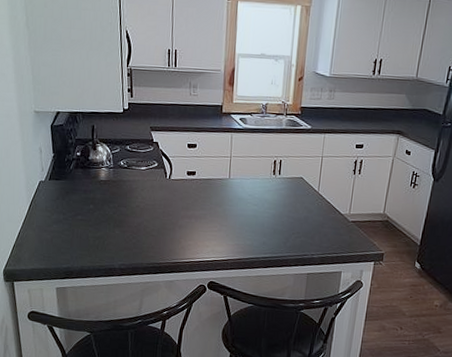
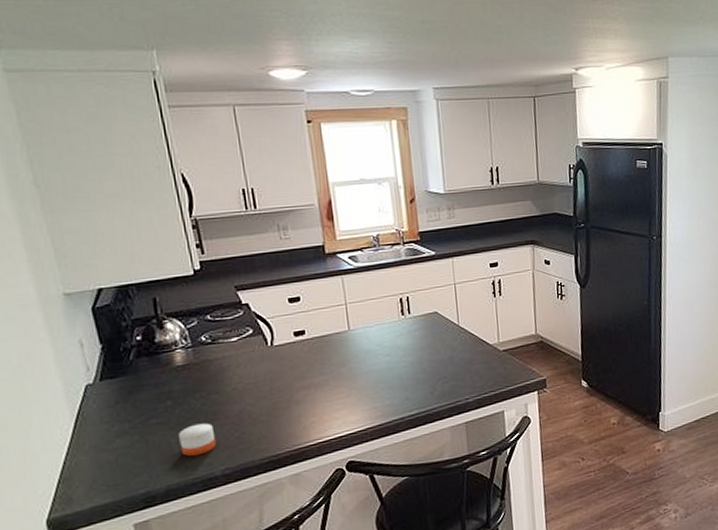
candle: none [94,226,119,250] -> present [179,423,216,457]

